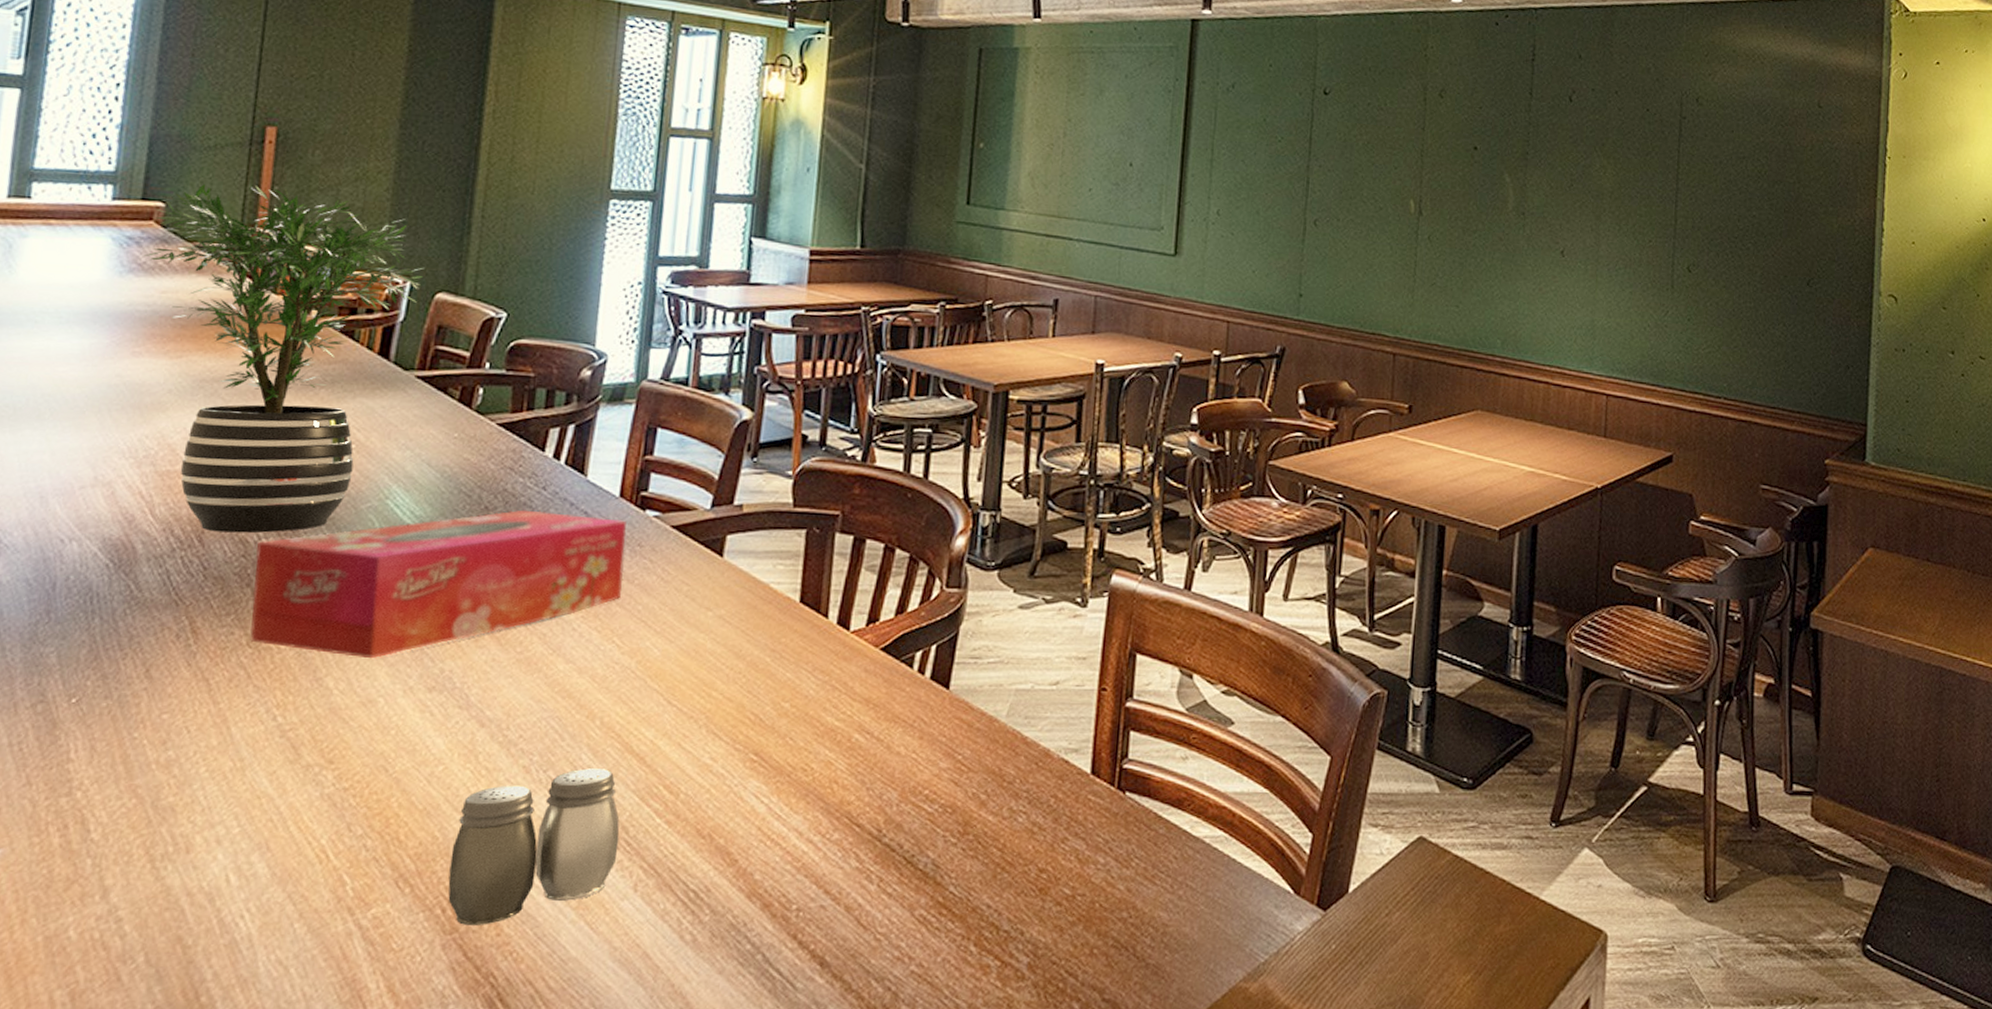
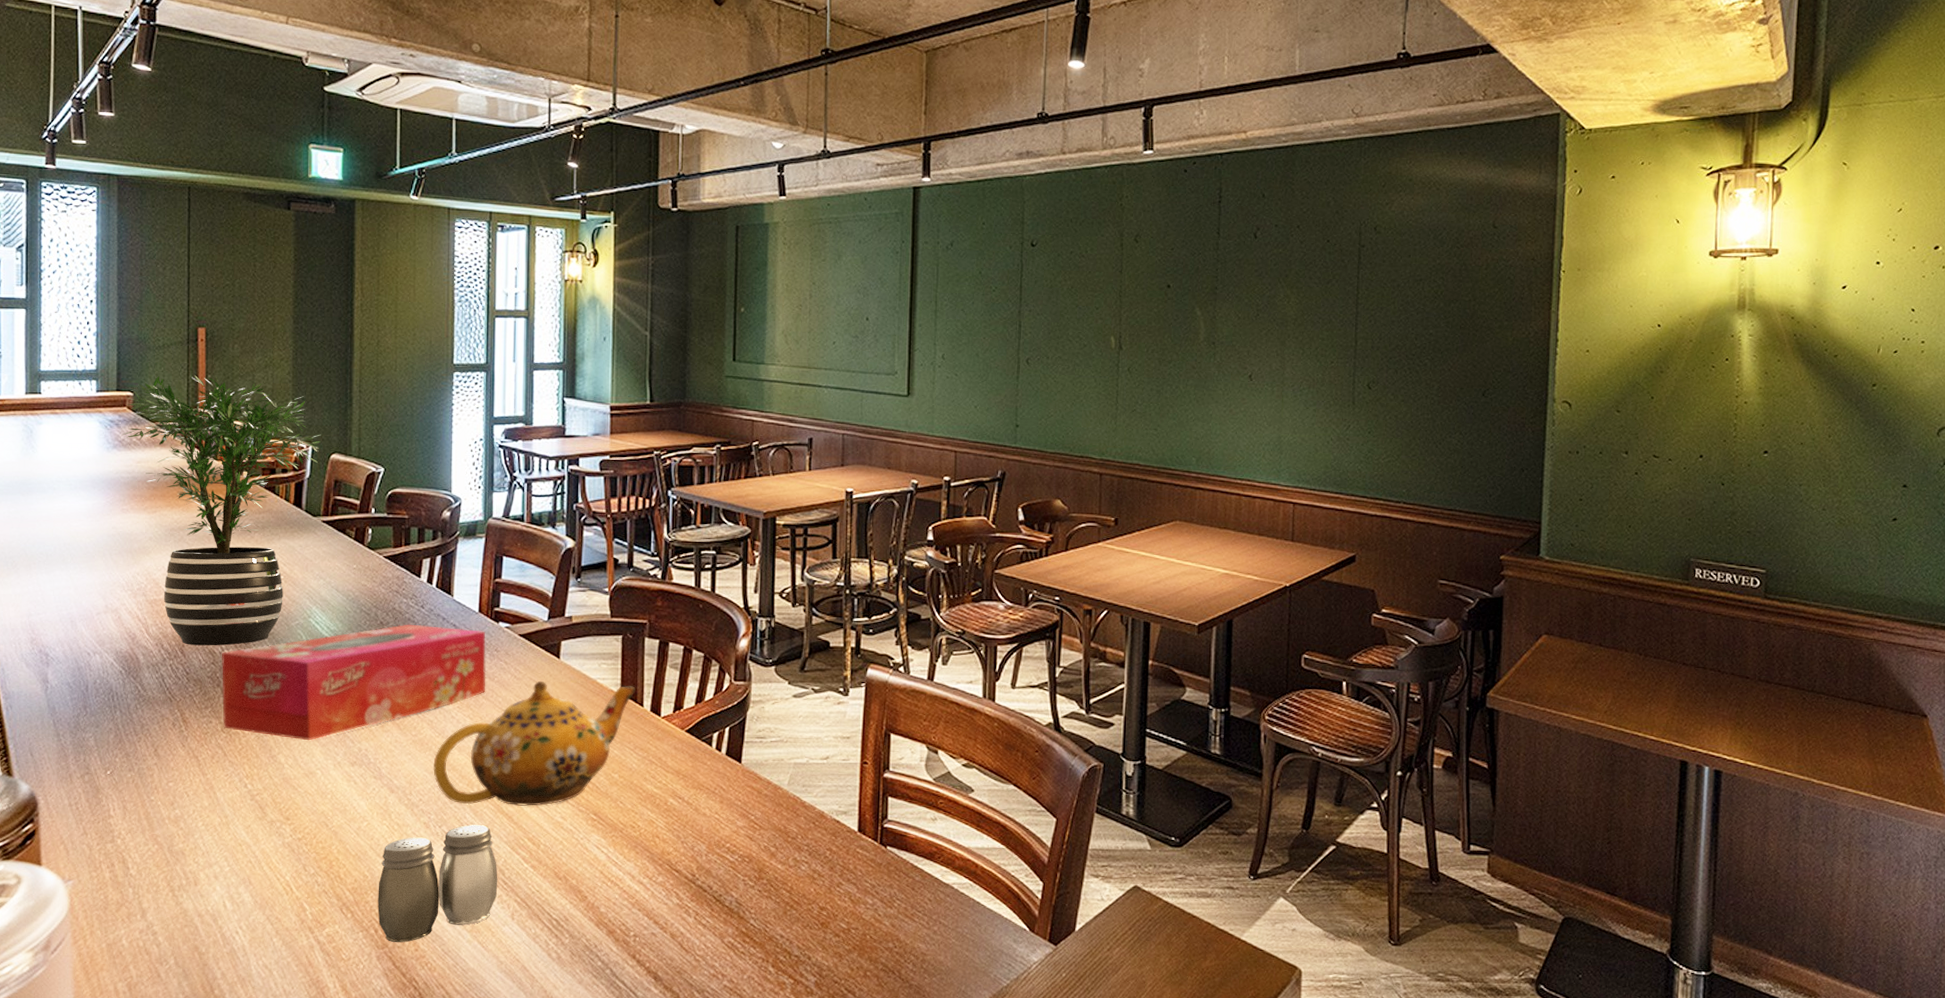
teapot: none [541,584,820,744] -> present [433,680,636,806]

